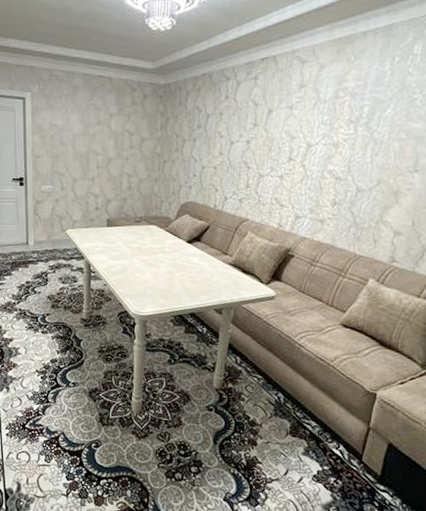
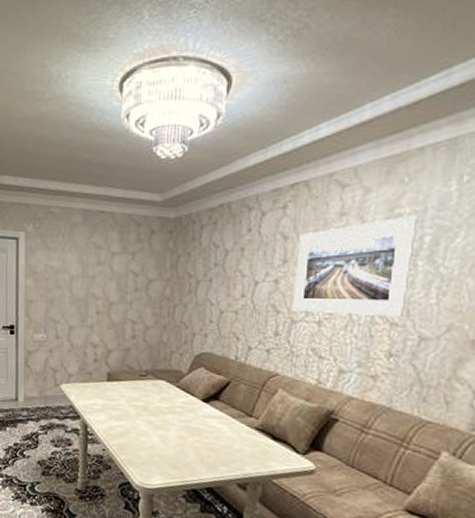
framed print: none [260,89,360,173] -> present [291,215,419,318]

